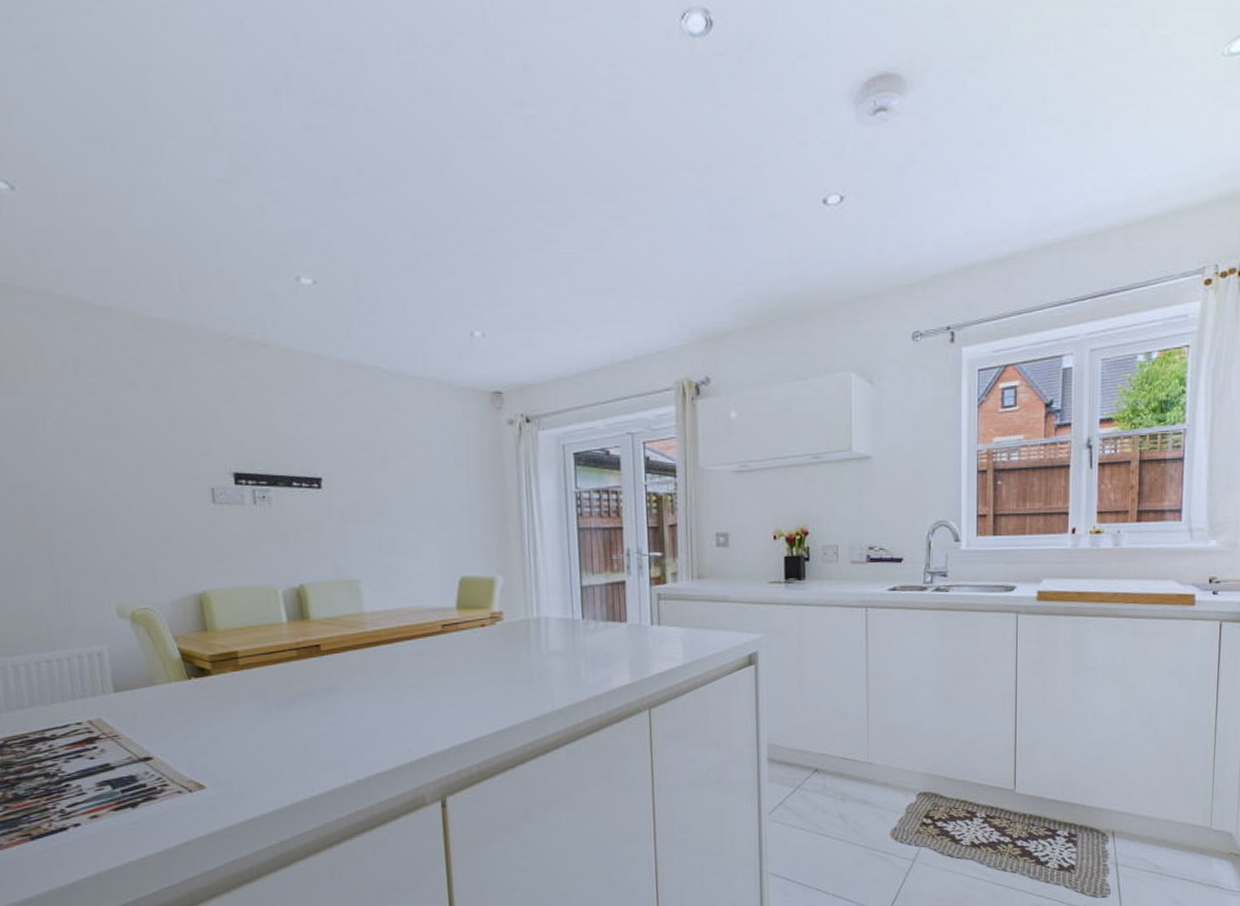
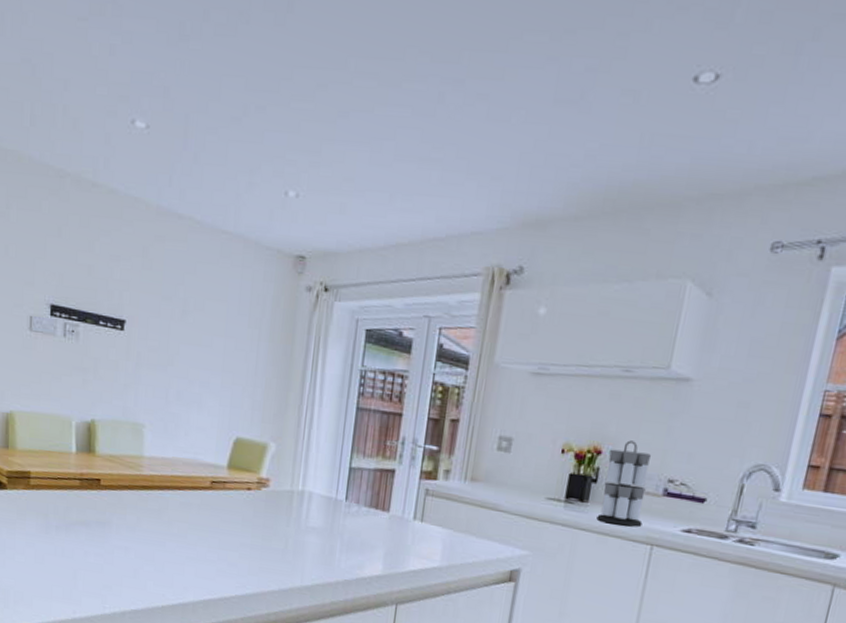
spice rack: none [815,518,855,596] -> present [596,440,652,528]

